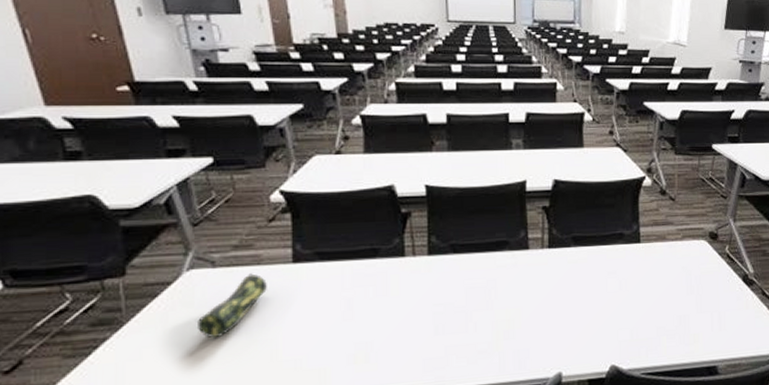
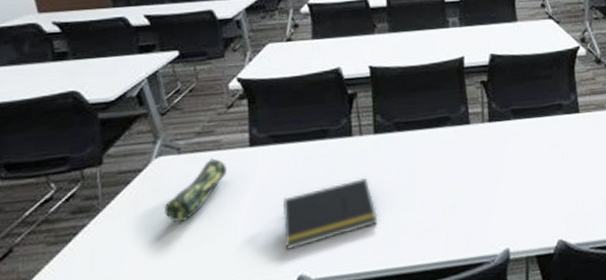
notepad: none [327,299,429,369] -> present [282,177,378,250]

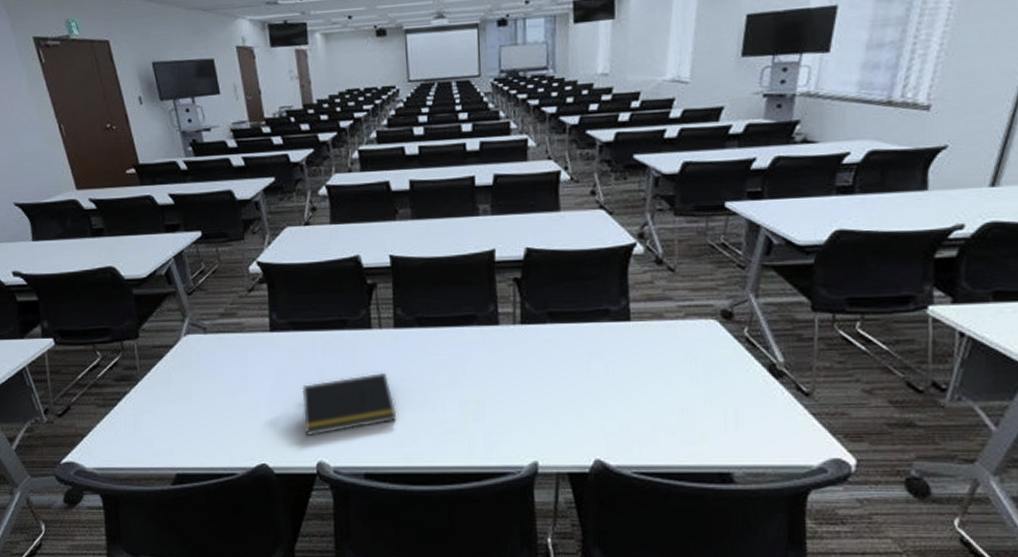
pencil case: present [163,158,227,223] -> none [193,340,249,399]

